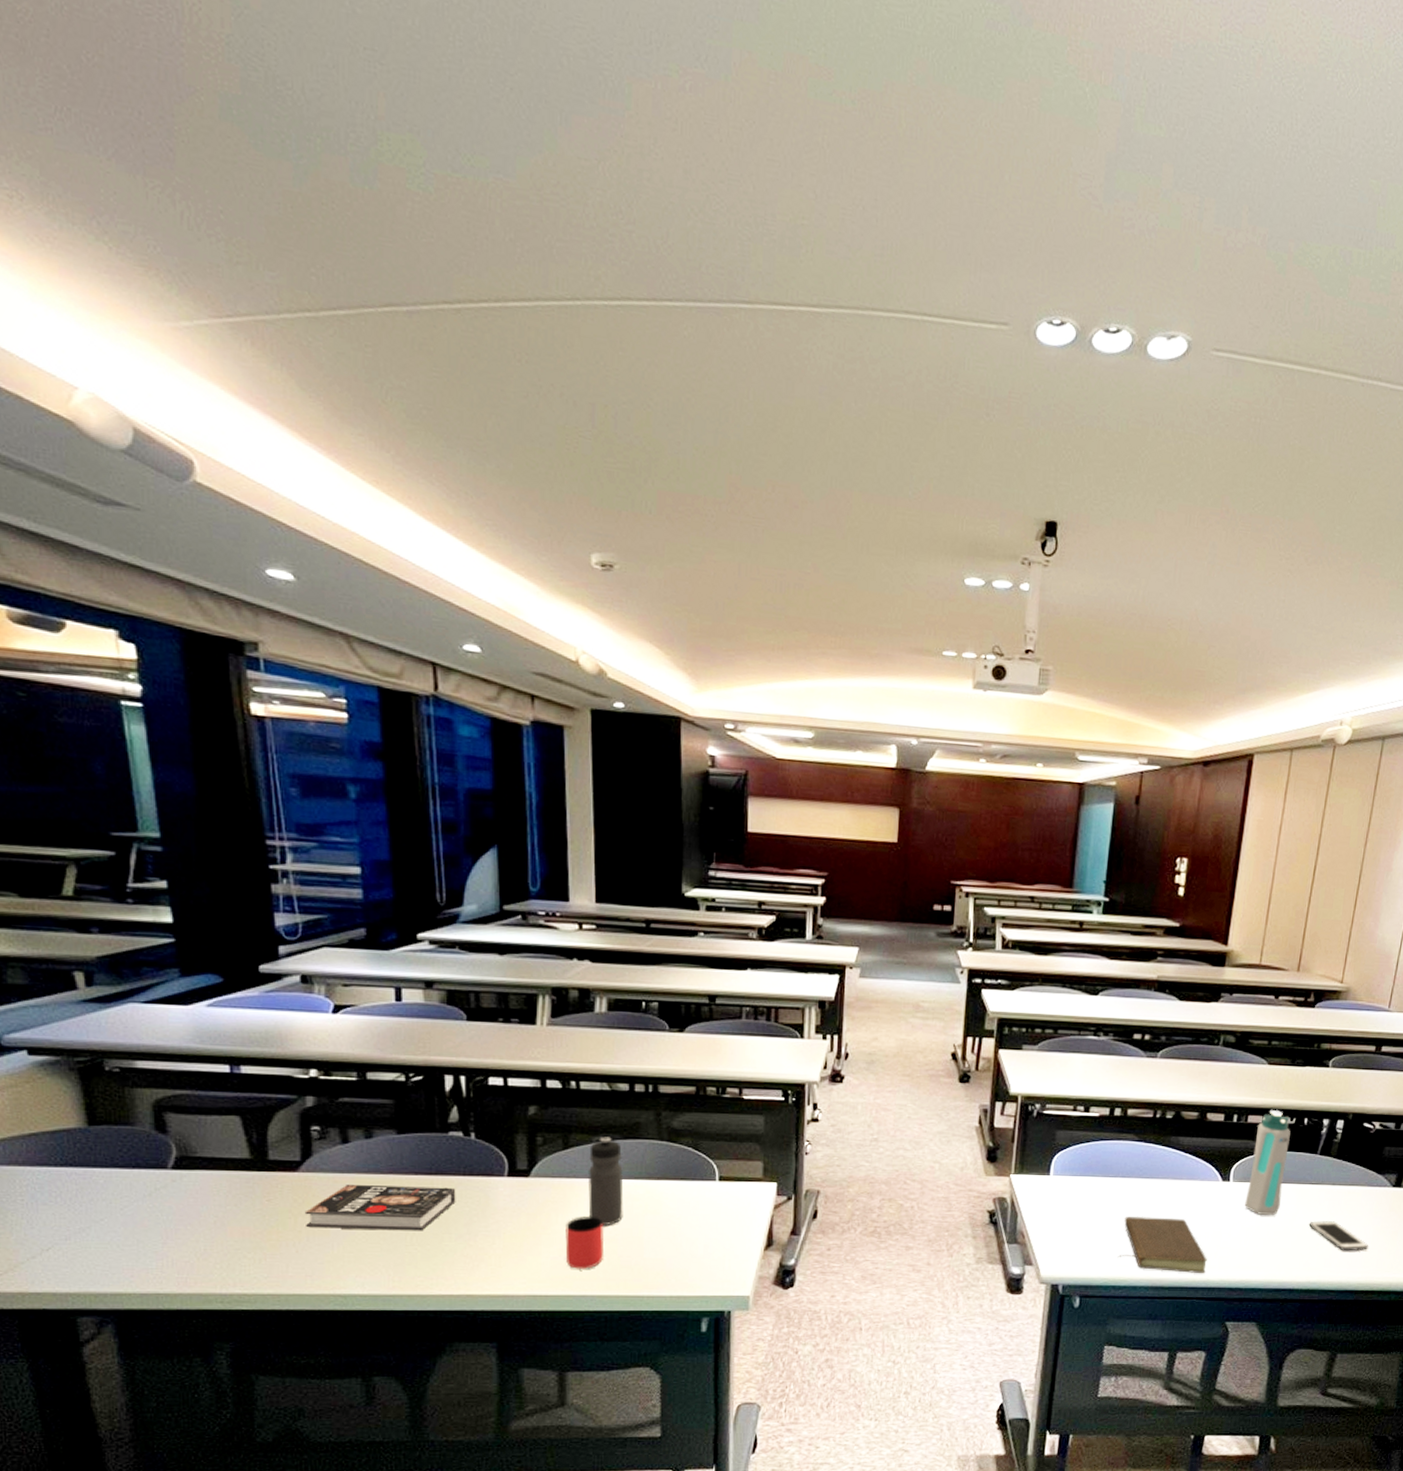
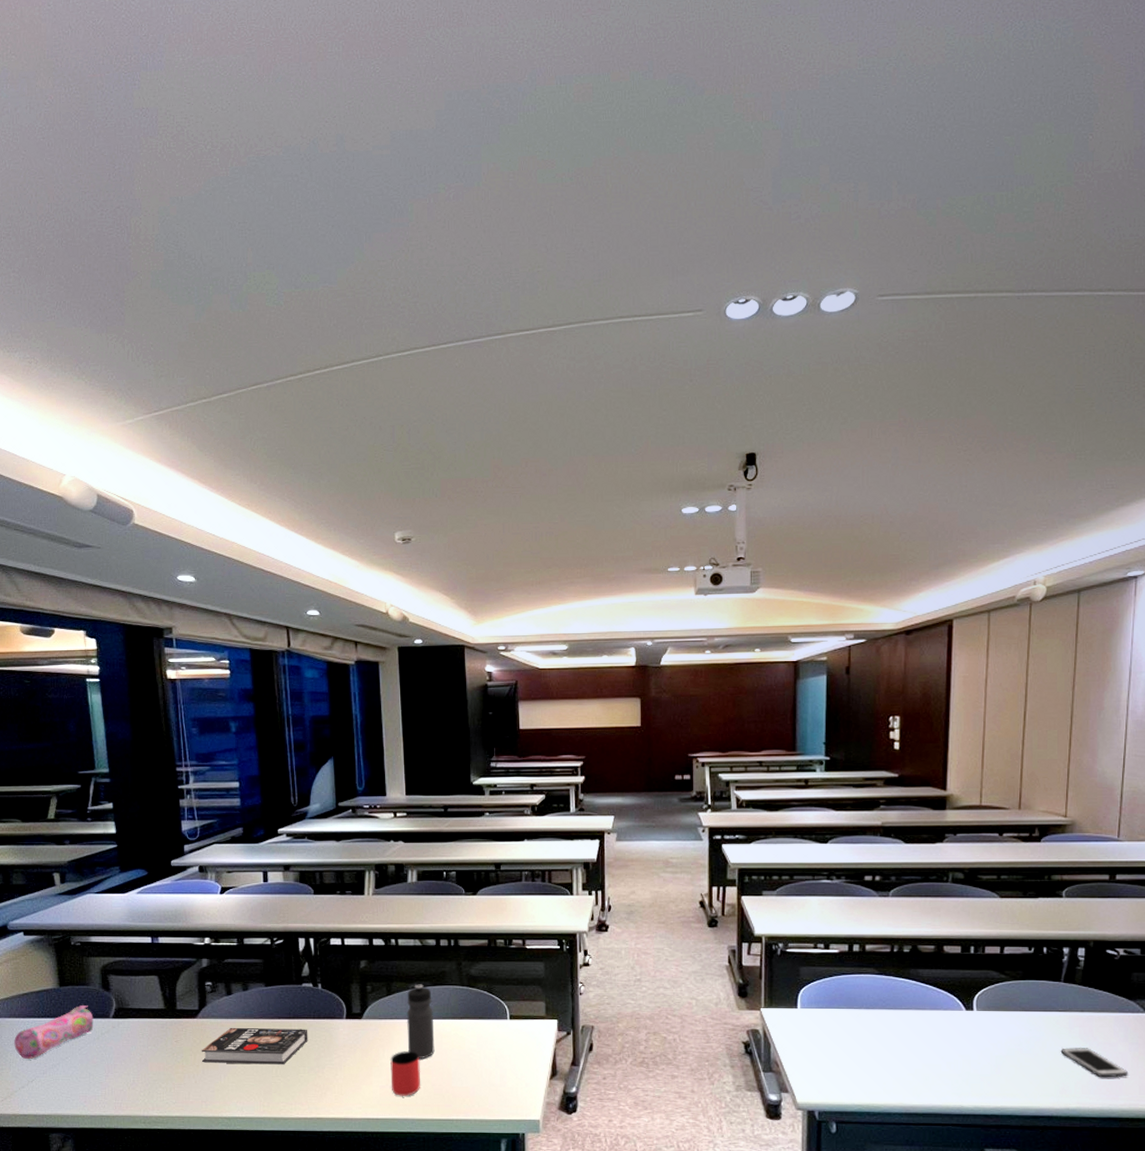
pencil case: none [17,1151,143,1220] -> present [14,1005,94,1059]
book: present [1117,1216,1207,1273] -> none [869,1045,959,1100]
water bottle: present [1245,1110,1291,1215] -> none [991,941,1030,1042]

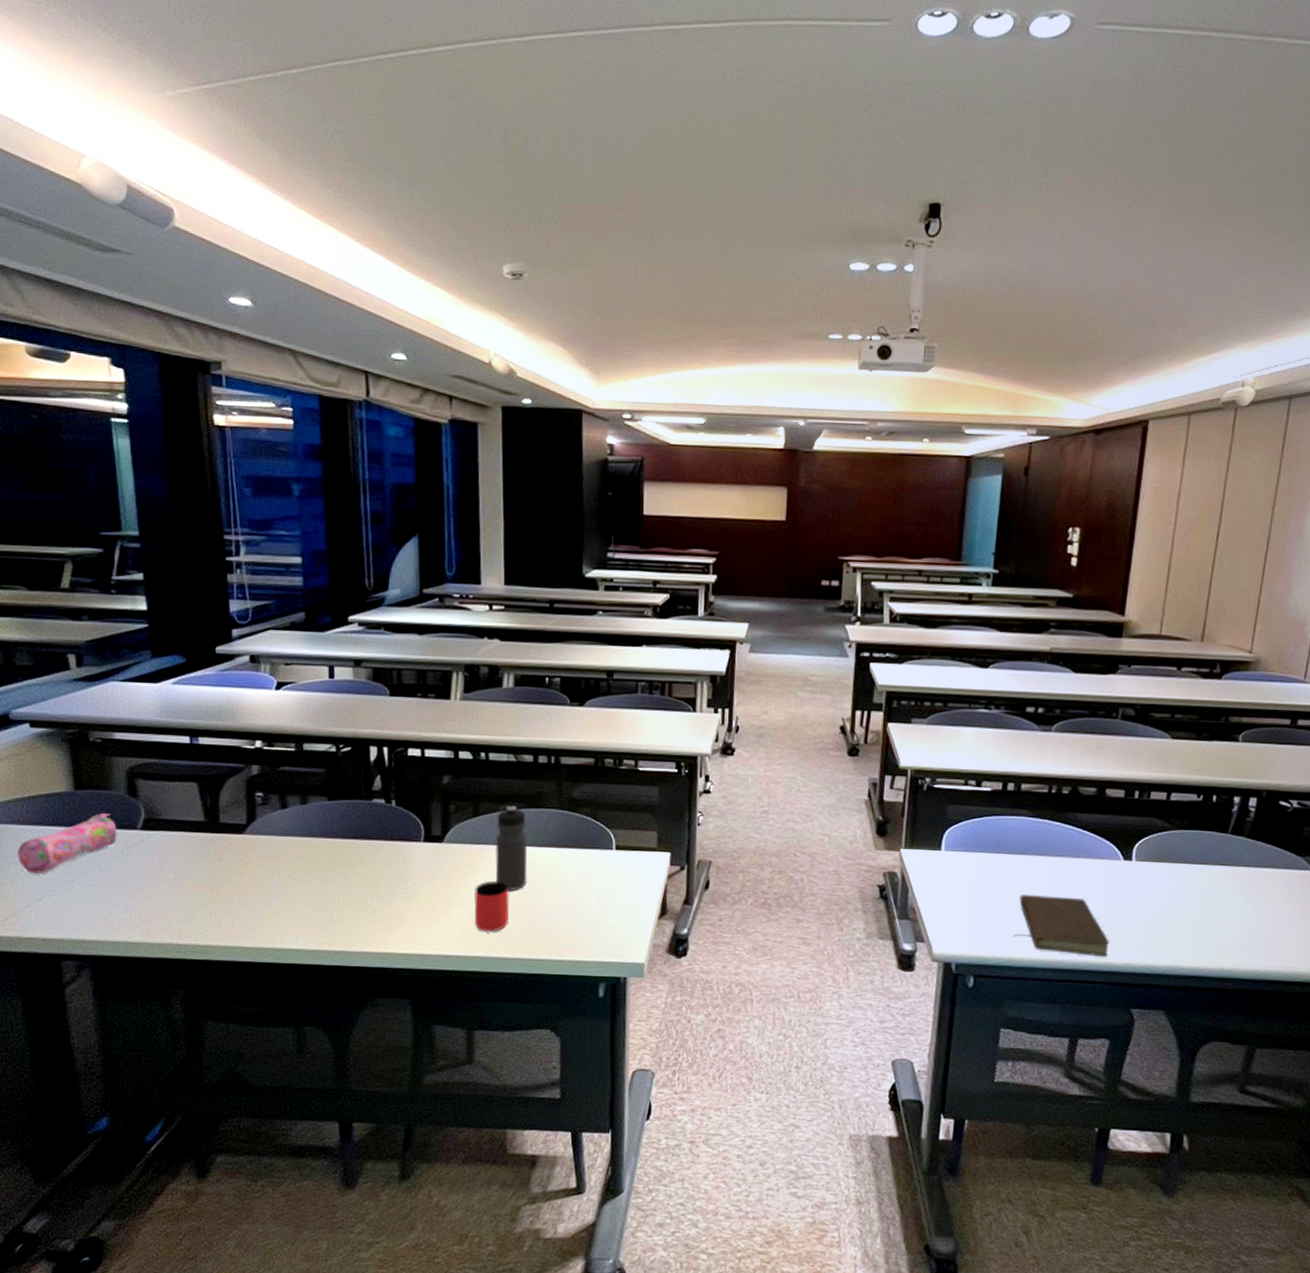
book: present [201,1028,308,1065] -> none [248,847,378,892]
book: none [869,1045,959,1100] -> present [1013,894,1109,956]
cell phone: present [1062,1048,1129,1078] -> none [1221,904,1289,939]

